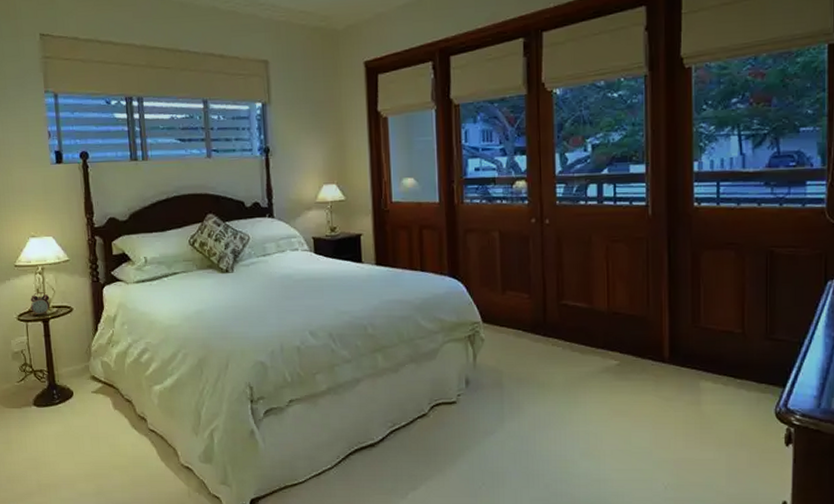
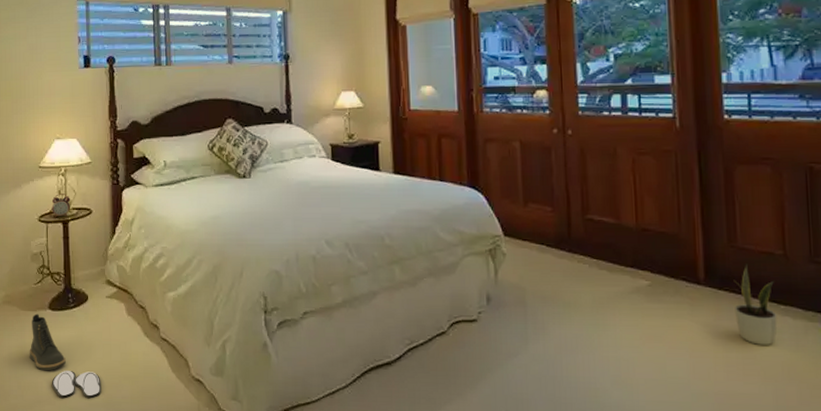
boot: none [16,410,55,465] -> present [29,313,67,371]
slippers: none [40,464,92,490] -> present [51,371,101,399]
potted plant: none [695,343,733,417] -> present [733,265,778,346]

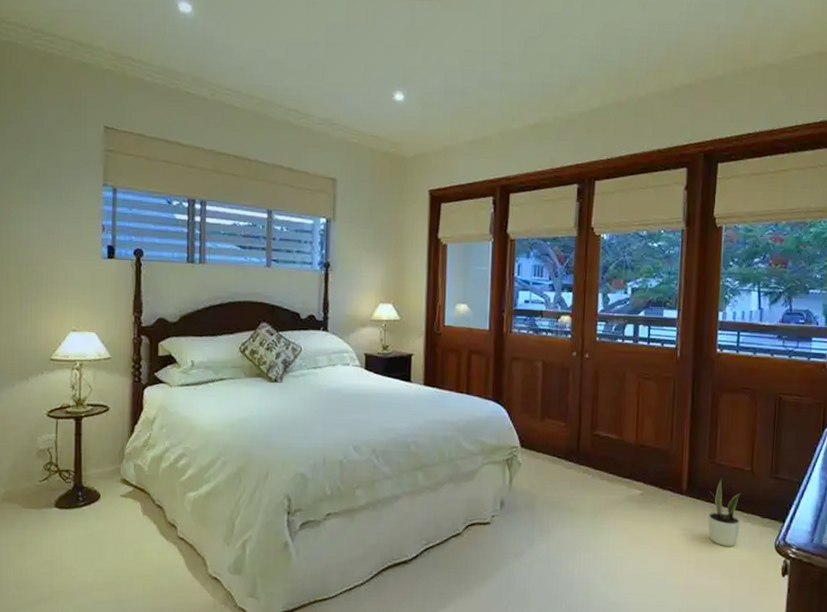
boot: present [29,313,67,371] -> none [30,511,73,570]
alarm clock: present [51,194,71,218] -> none [63,388,85,414]
slippers: present [51,371,101,399] -> none [54,570,111,598]

